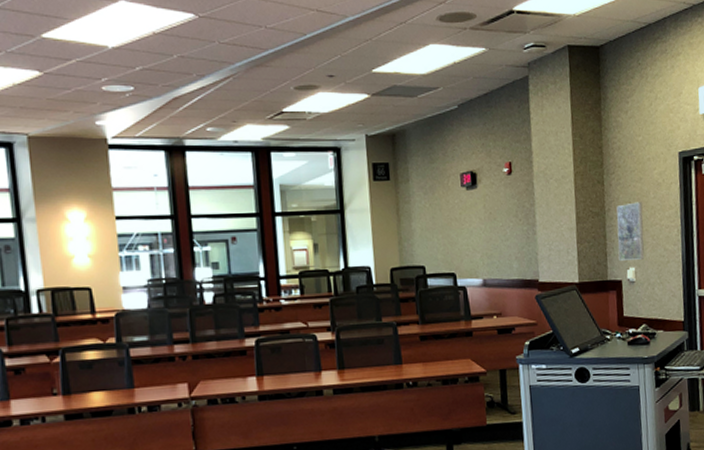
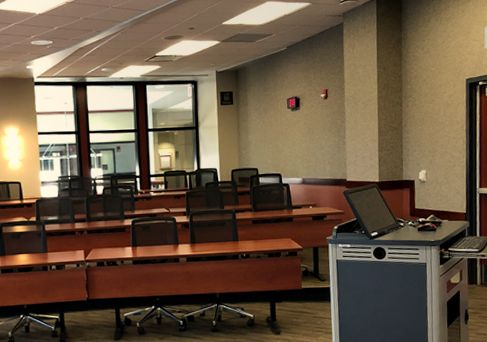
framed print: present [616,202,645,261] -> none [412,119,434,165]

